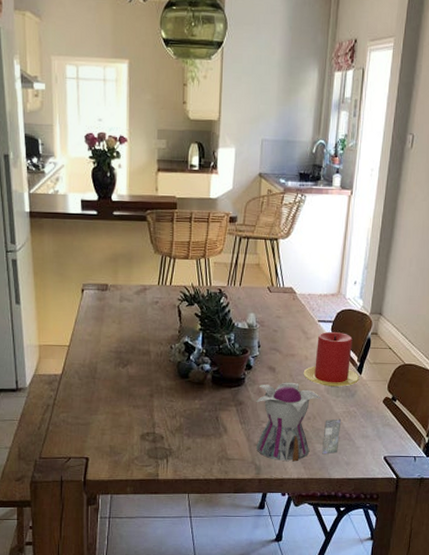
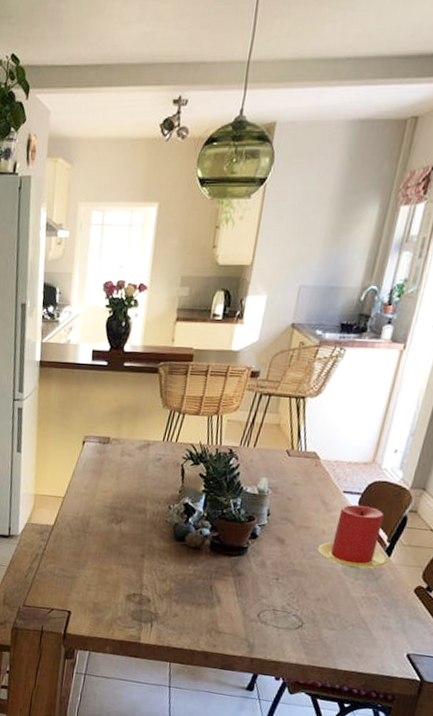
teapot: present [256,382,341,462] -> none [252,556,357,645]

